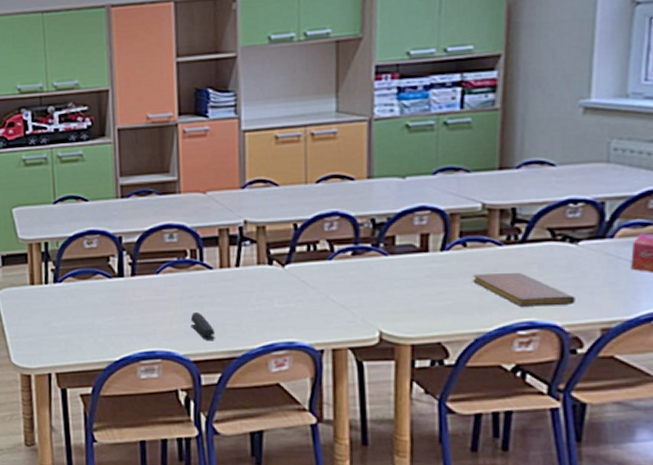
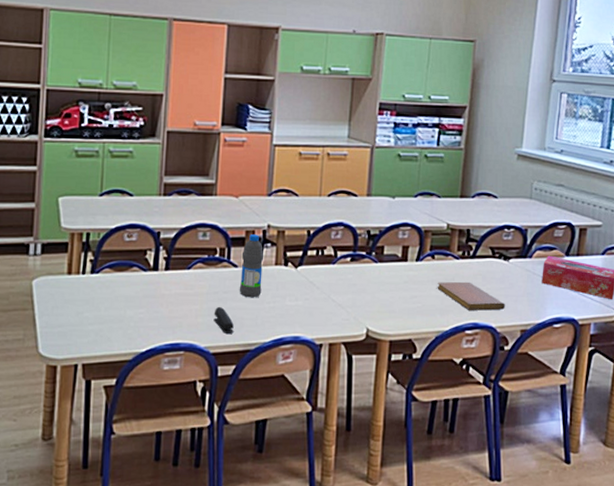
water bottle: none [216,232,244,302] -> present [239,234,264,298]

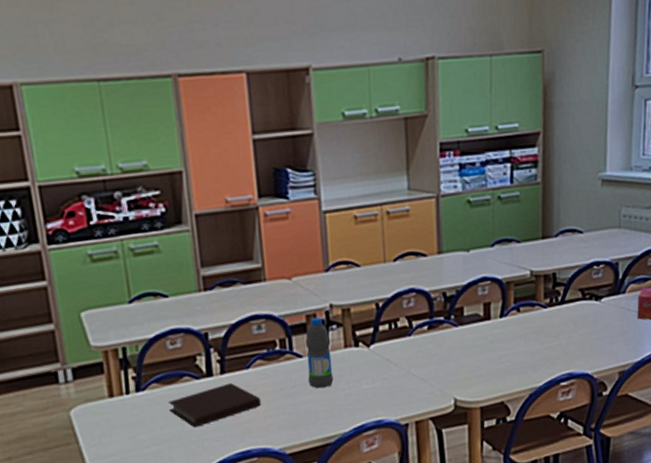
notebook: none [116,279,196,314] -> present [168,382,262,428]
stapler: present [213,307,234,333] -> none [283,403,309,431]
notebook: present [437,281,505,311] -> none [525,330,600,361]

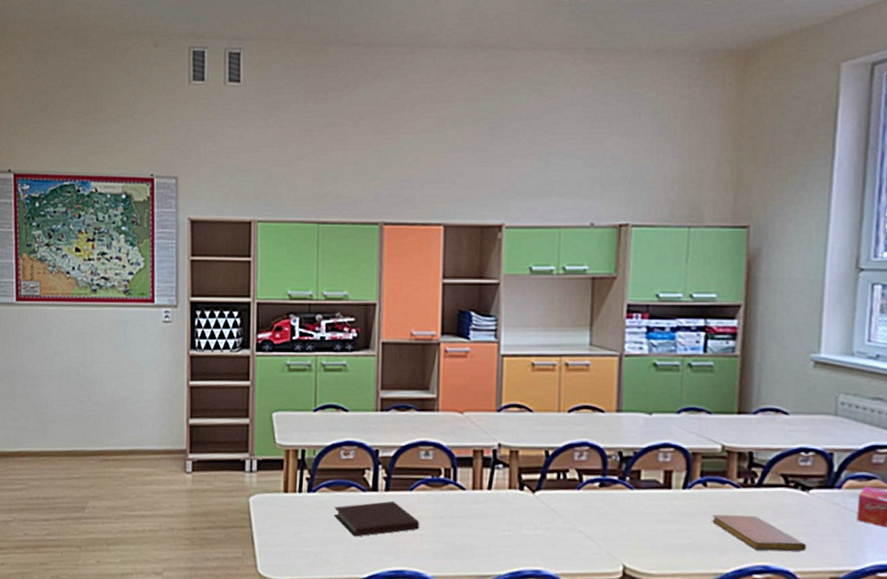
water bottle: present [305,317,334,389] -> none [468,454,496,525]
notebook: none [525,330,600,361] -> present [712,514,806,552]

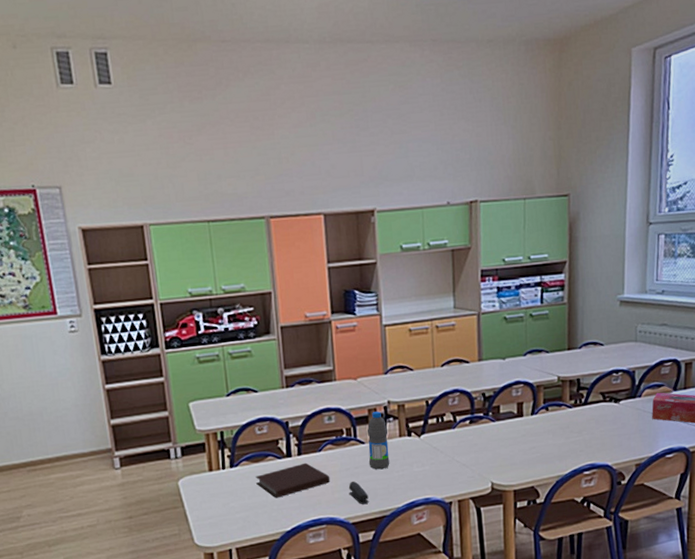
stapler: none [440,533,464,563] -> present [348,481,369,504]
water bottle: none [468,454,496,525] -> present [367,411,390,470]
notebook: present [712,514,806,552] -> none [553,427,619,453]

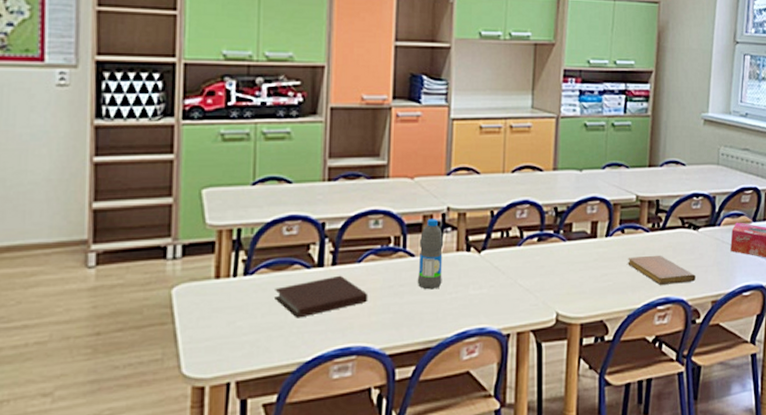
stapler: present [348,481,369,504] -> none [389,302,412,331]
notebook: none [553,427,619,453] -> present [628,255,696,285]

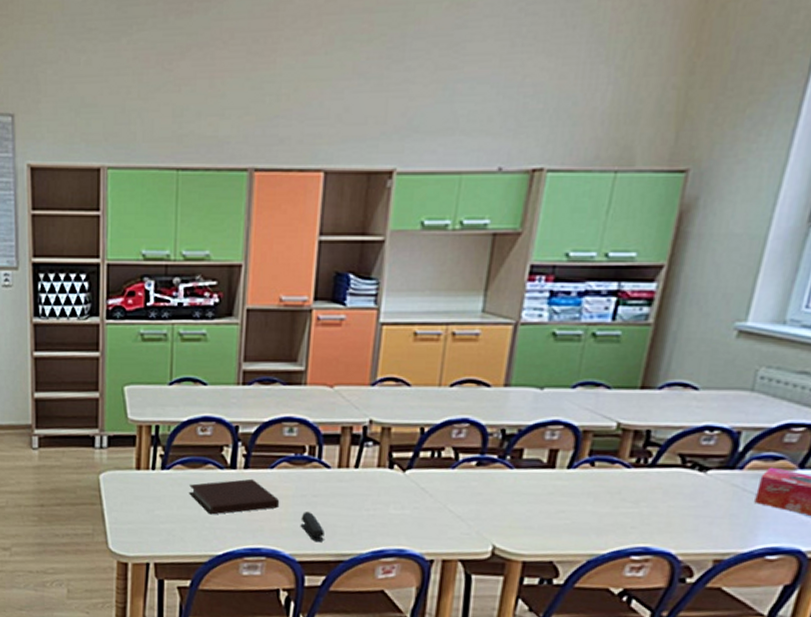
stapler: none [389,302,412,331] -> present [300,512,325,542]
water bottle: present [417,219,444,290] -> none [331,431,364,504]
notebook: present [628,255,696,285] -> none [594,495,694,534]

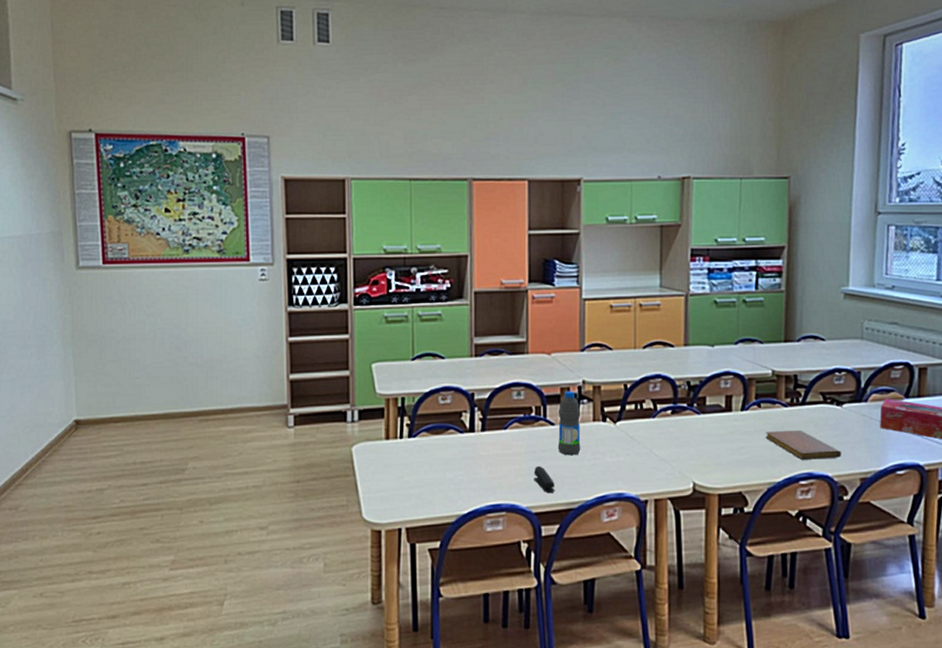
notebook: present [189,478,280,515] -> none [434,440,515,476]
water bottle: none [331,431,364,504] -> present [557,391,581,456]
notebook: none [594,495,694,534] -> present [765,430,841,460]

